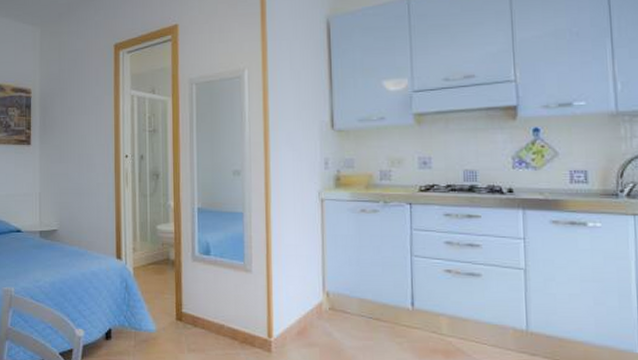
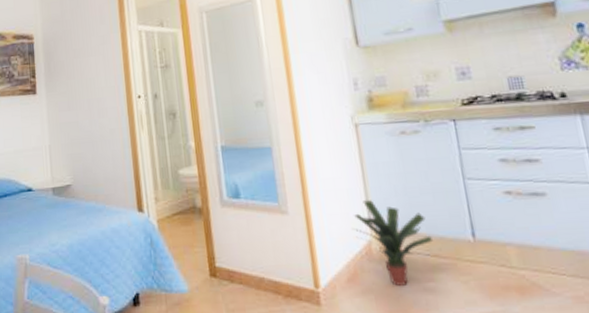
potted plant: none [307,265,377,342] -> present [352,199,434,286]

